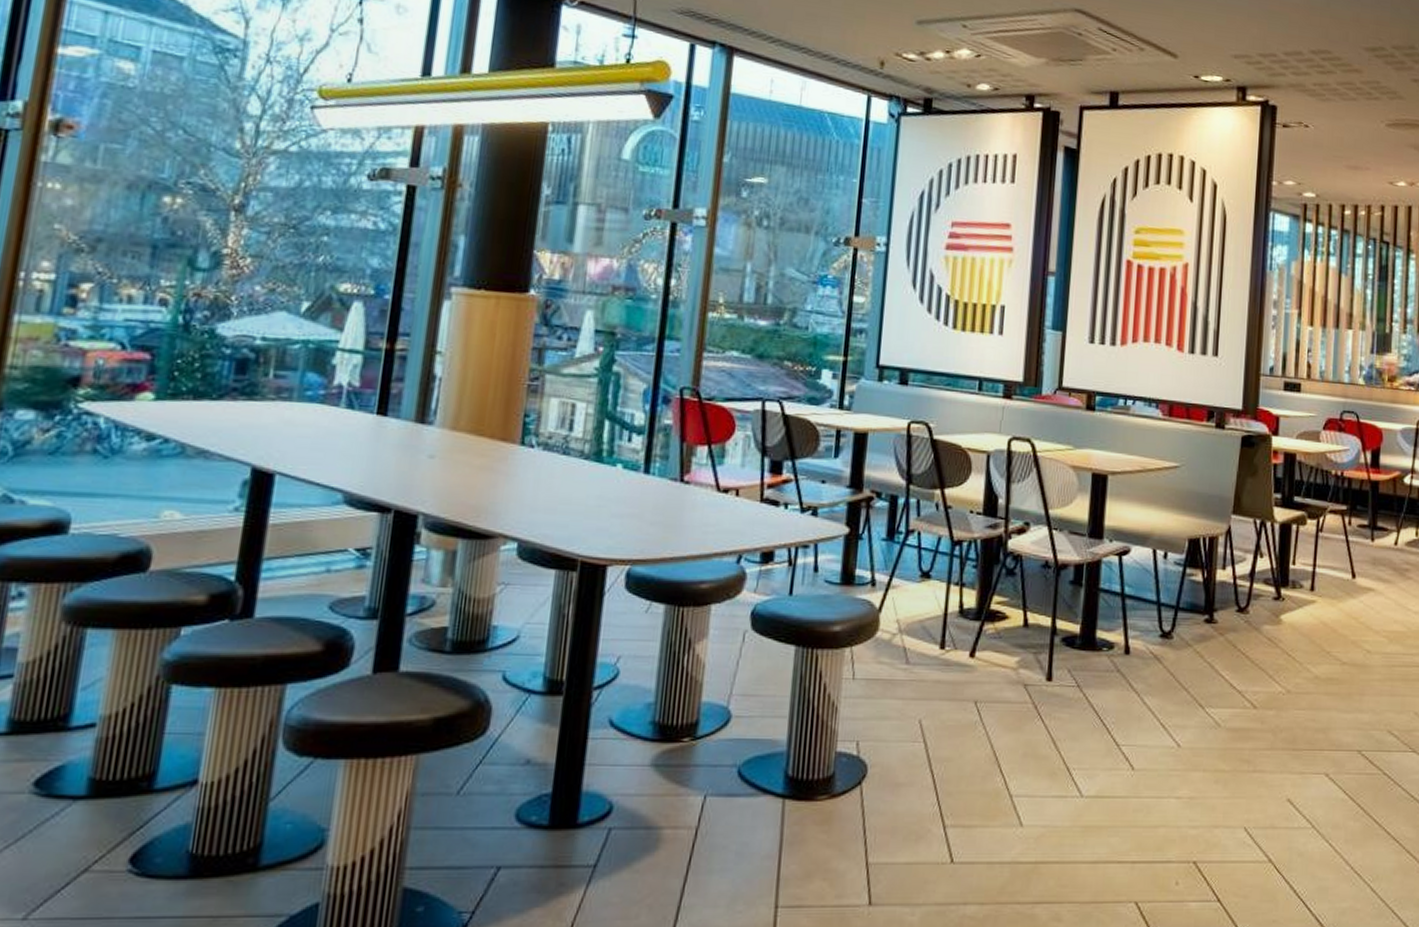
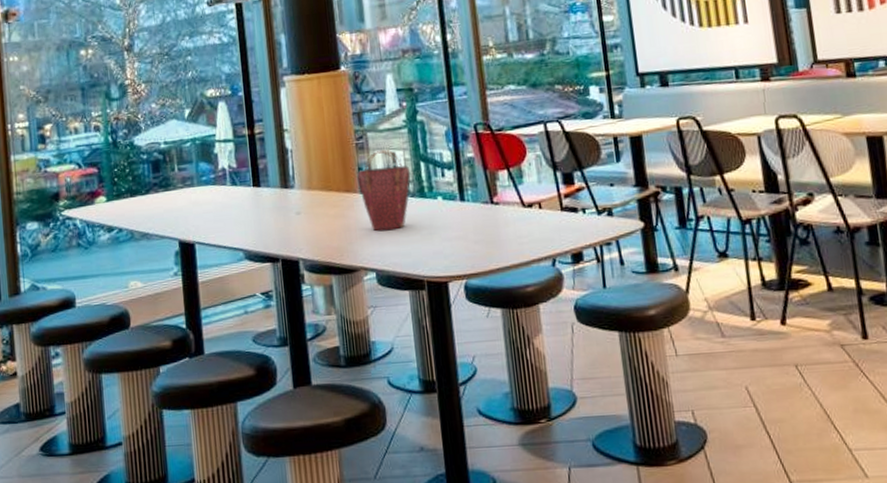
handbag: none [519,397,591,495] -> present [357,149,411,231]

